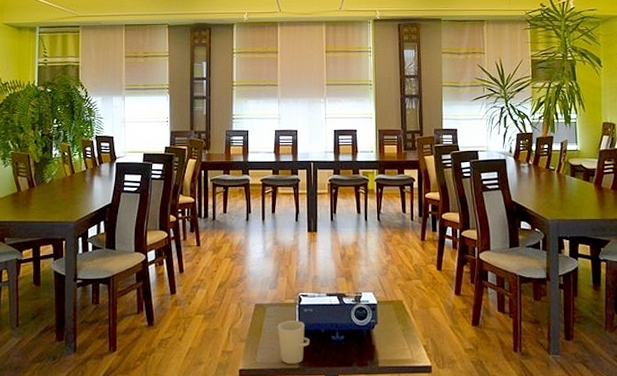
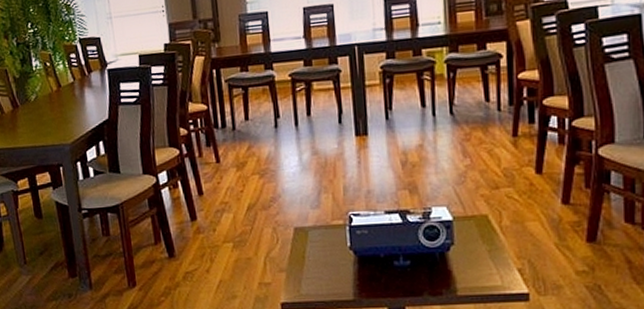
cup: present [277,321,309,364] -> none [323,245,366,295]

